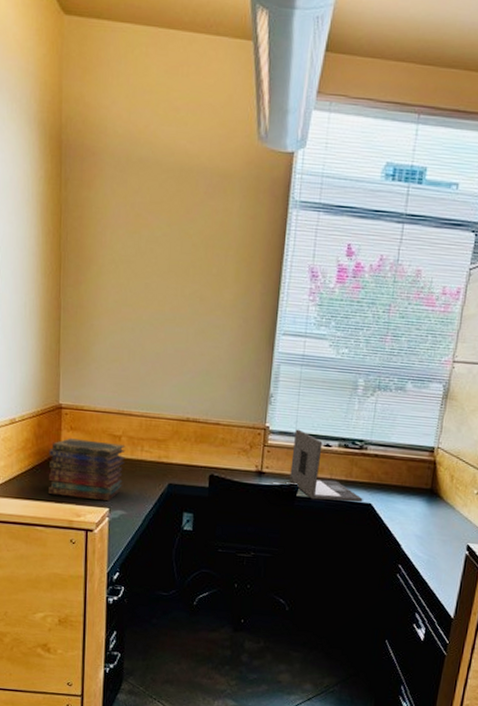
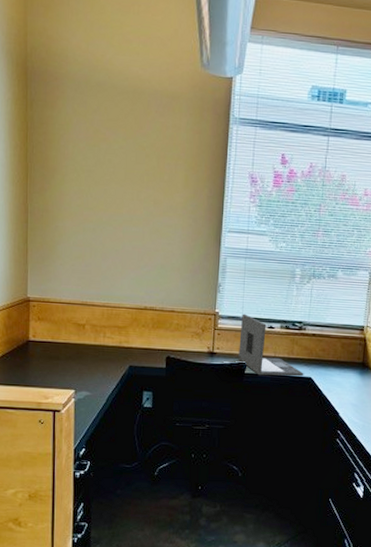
book stack: present [48,438,126,502] -> none [18,328,89,384]

